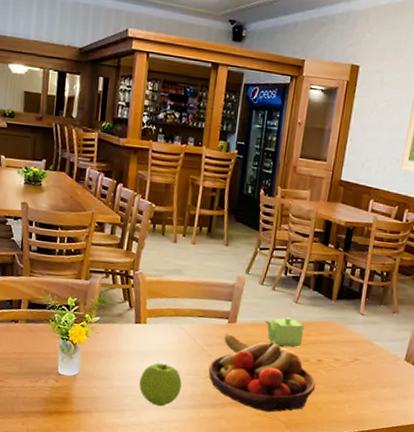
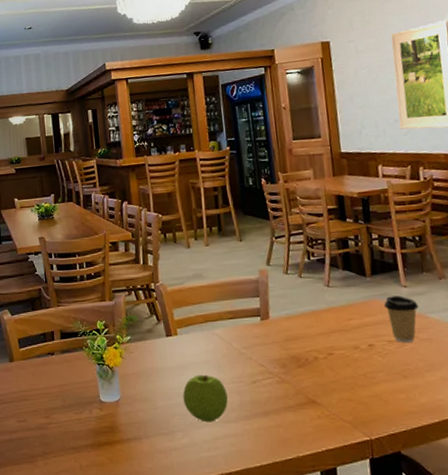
fruit bowl: present [208,332,316,413] -> none [251,330,375,413]
teapot: present [264,317,305,348] -> none [298,304,347,338]
coffee cup: none [339,320,369,363] -> present [383,295,419,343]

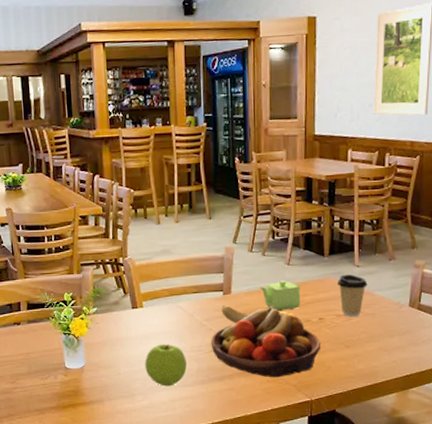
fruit bowl: none [251,330,375,413] -> present [211,304,321,378]
teapot: none [298,304,347,338] -> present [259,280,301,312]

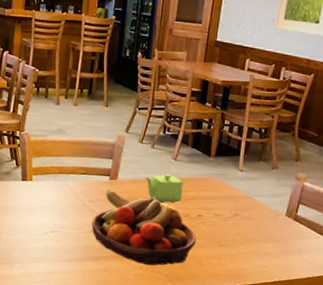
apple: present [145,344,187,387] -> none [26,217,66,259]
coffee cup: present [336,274,368,317] -> none [219,176,249,218]

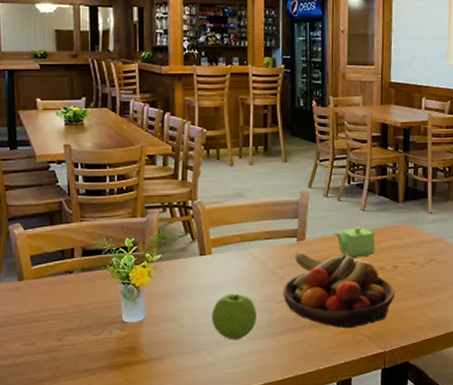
apple: none [26,217,66,259] -> present [211,293,257,340]

